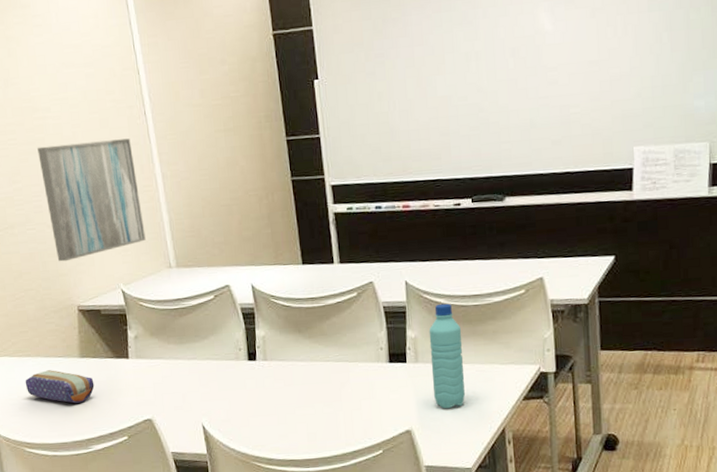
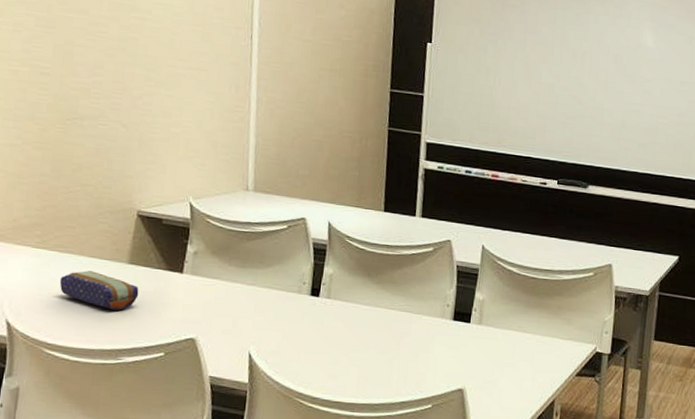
wall art: present [37,138,146,262] -> none [126,45,231,164]
water bottle: present [429,303,465,409] -> none [491,272,529,374]

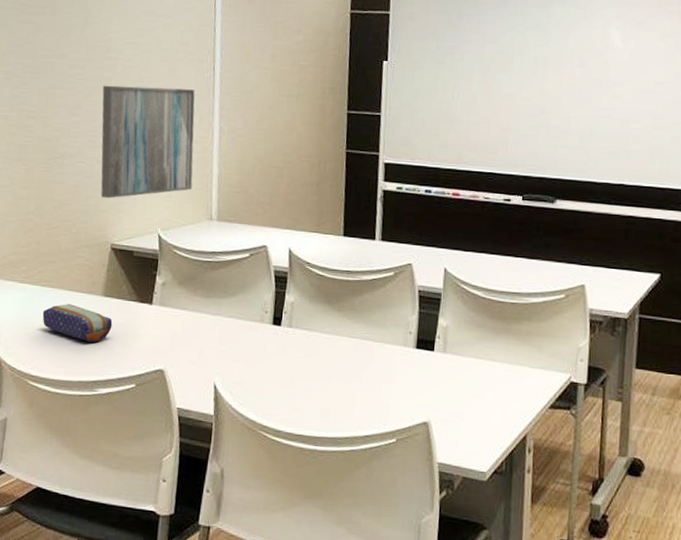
wall art: none [126,45,231,164] -> present [100,85,195,199]

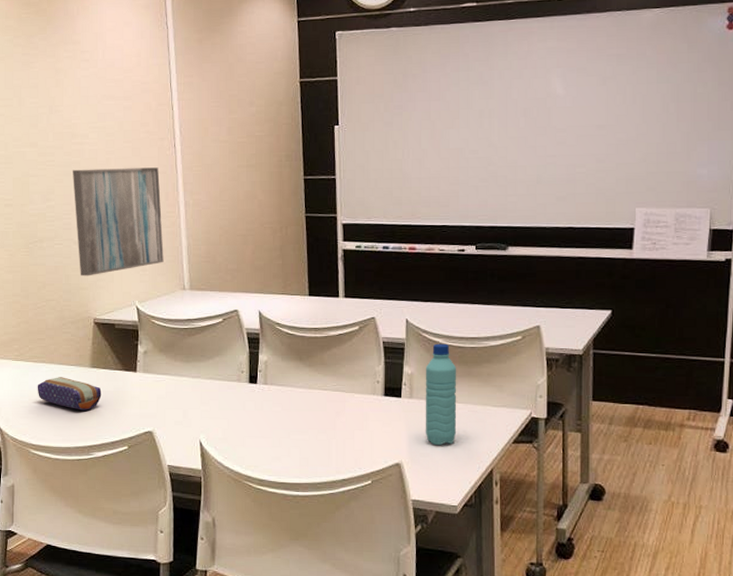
water bottle: none [457,296,495,406] -> present [425,343,457,446]

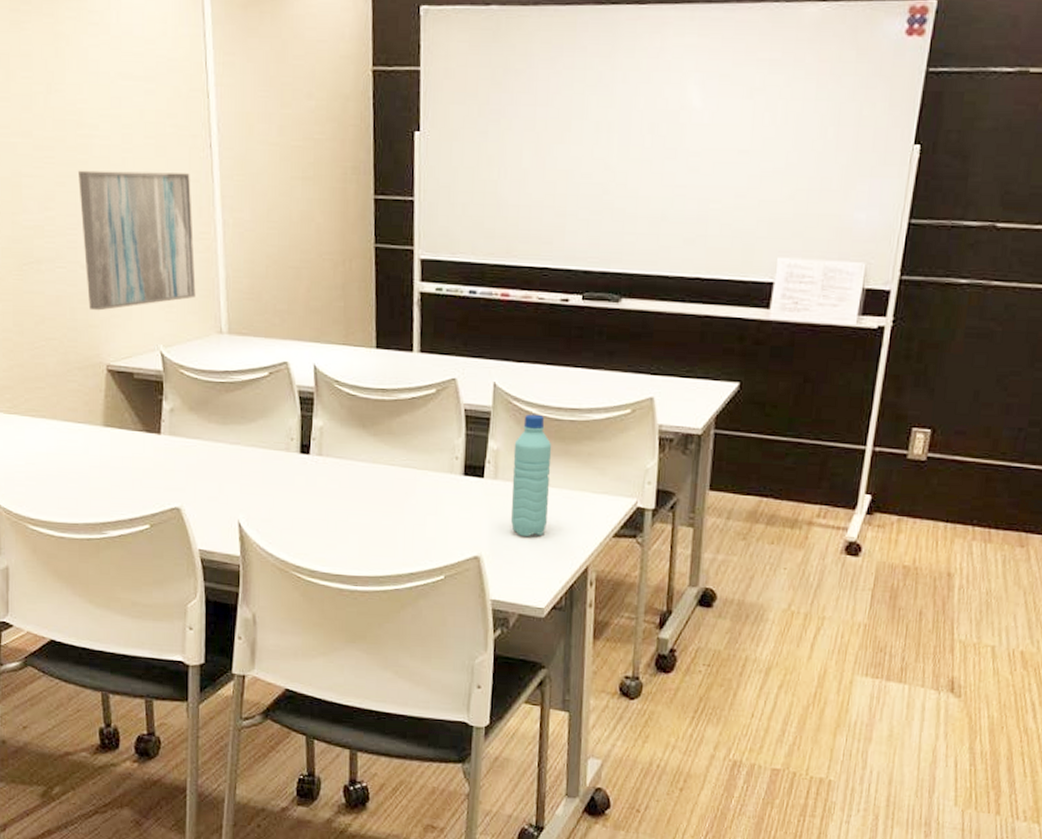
pencil case: present [37,377,102,411] -> none [35,436,117,480]

